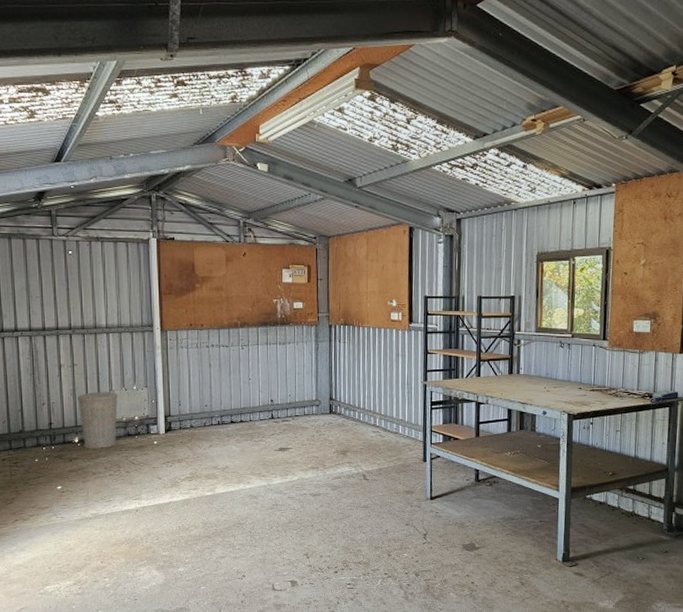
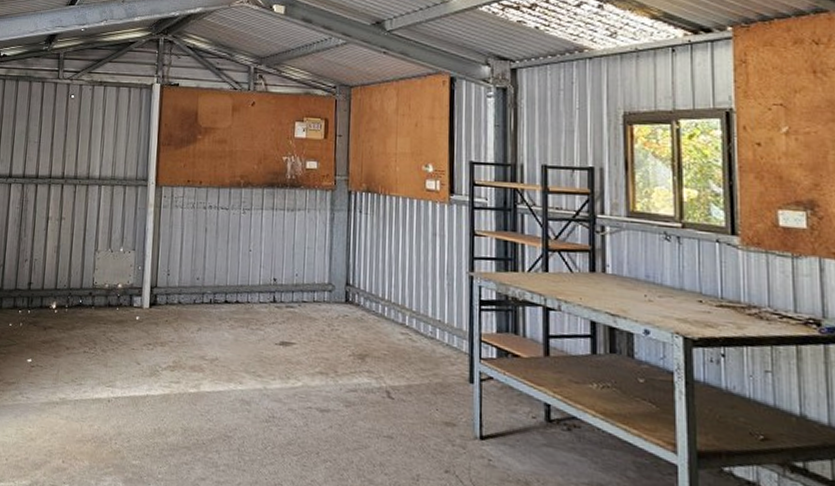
trash can: present [77,391,118,448] -> none [61,251,102,318]

